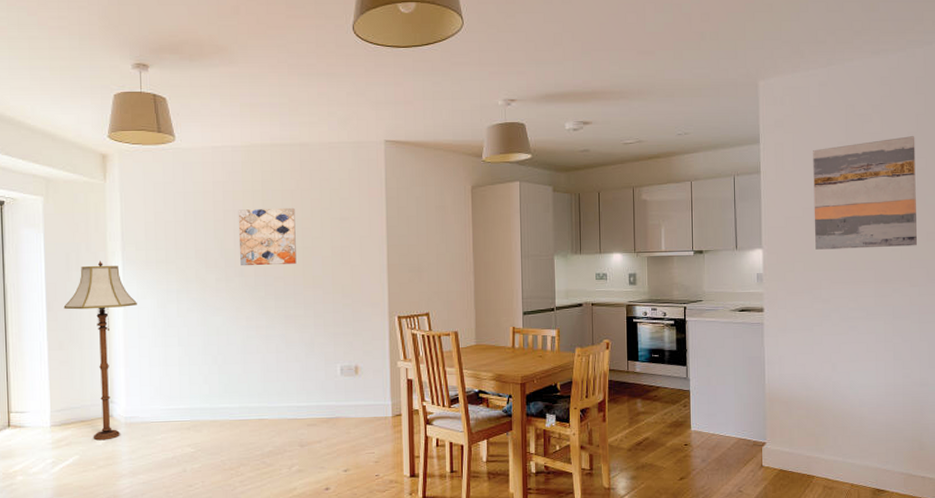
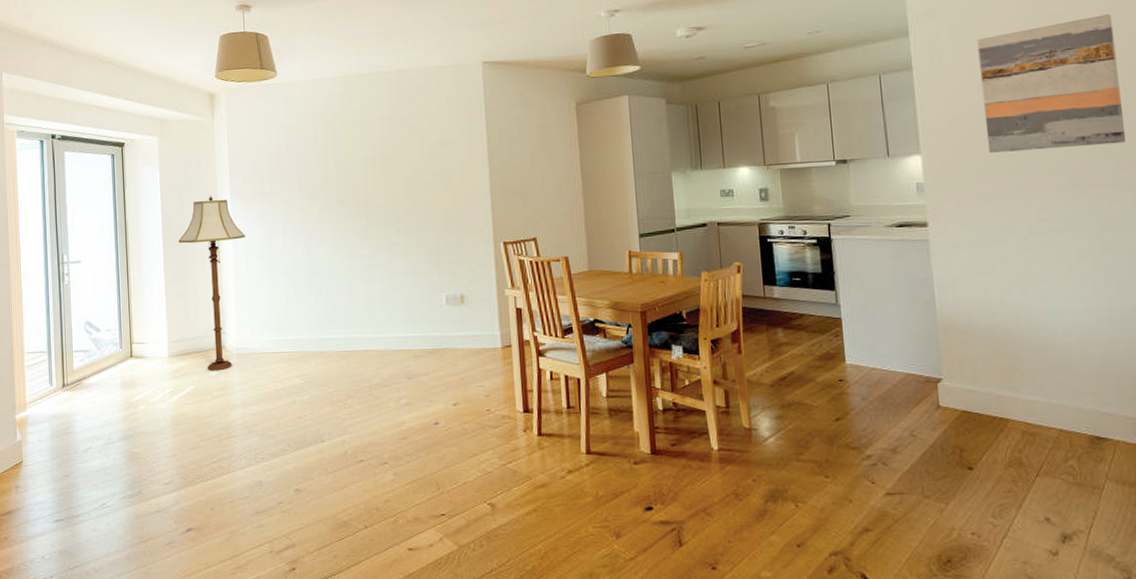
wall art: present [238,207,296,266] -> none [338,135,397,196]

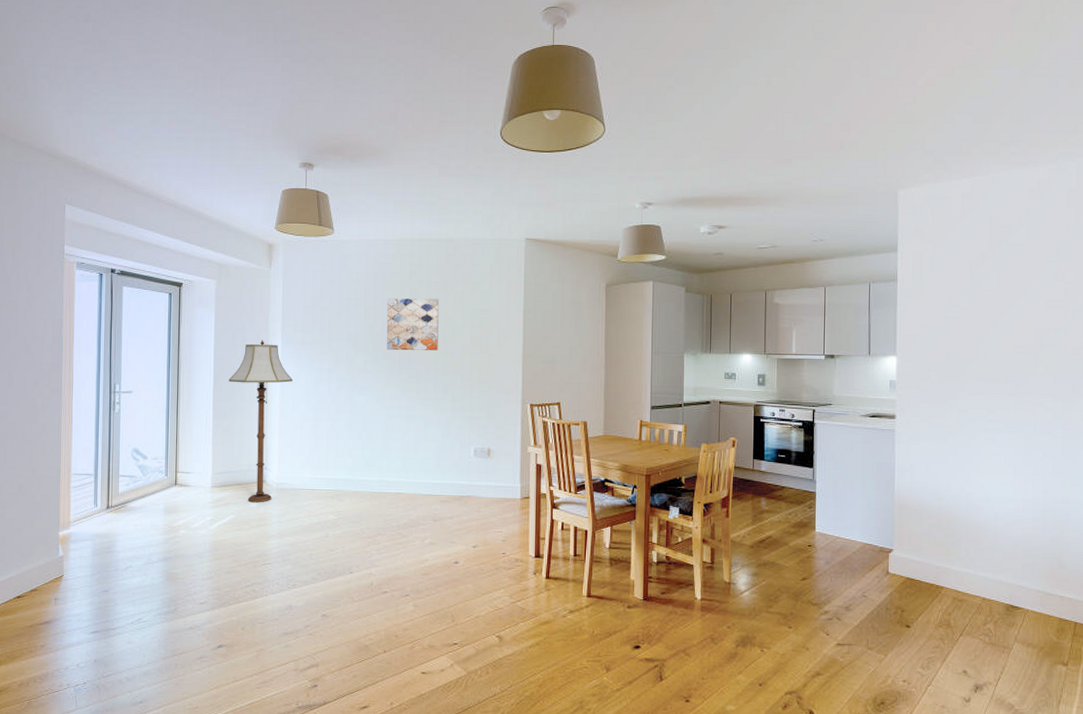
wall art: none [338,135,397,196] -> present [386,298,439,351]
wall art: present [977,14,1127,153] -> none [952,249,1064,361]

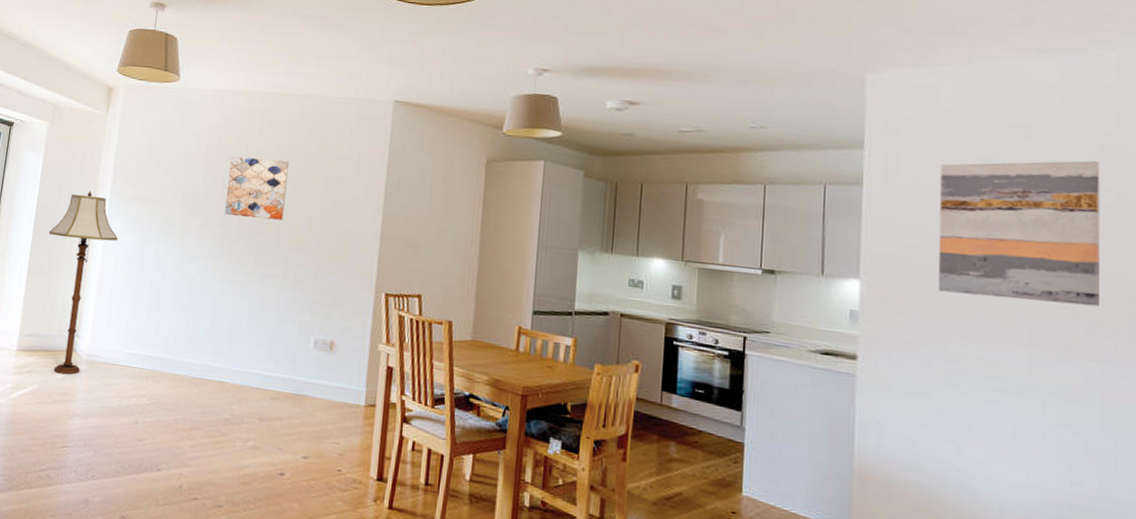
wall art: none [952,249,1064,361] -> present [938,161,1101,307]

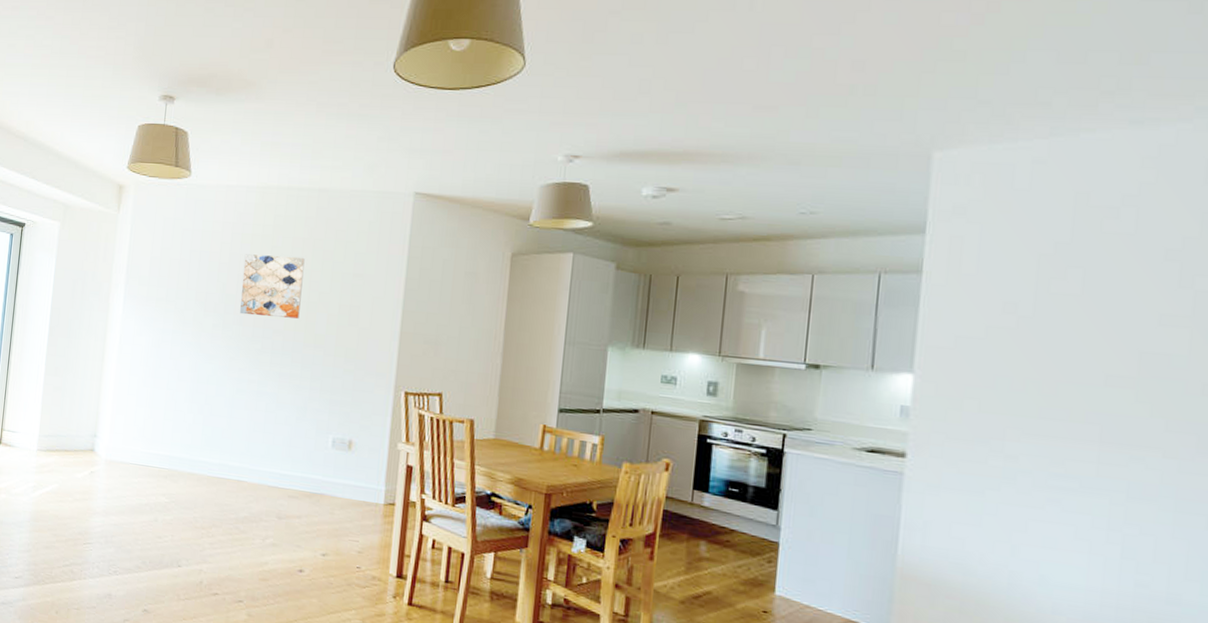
floor lamp: present [49,190,118,375] -> none [64,291,133,474]
wall art: present [938,161,1101,307] -> none [1001,242,1196,401]

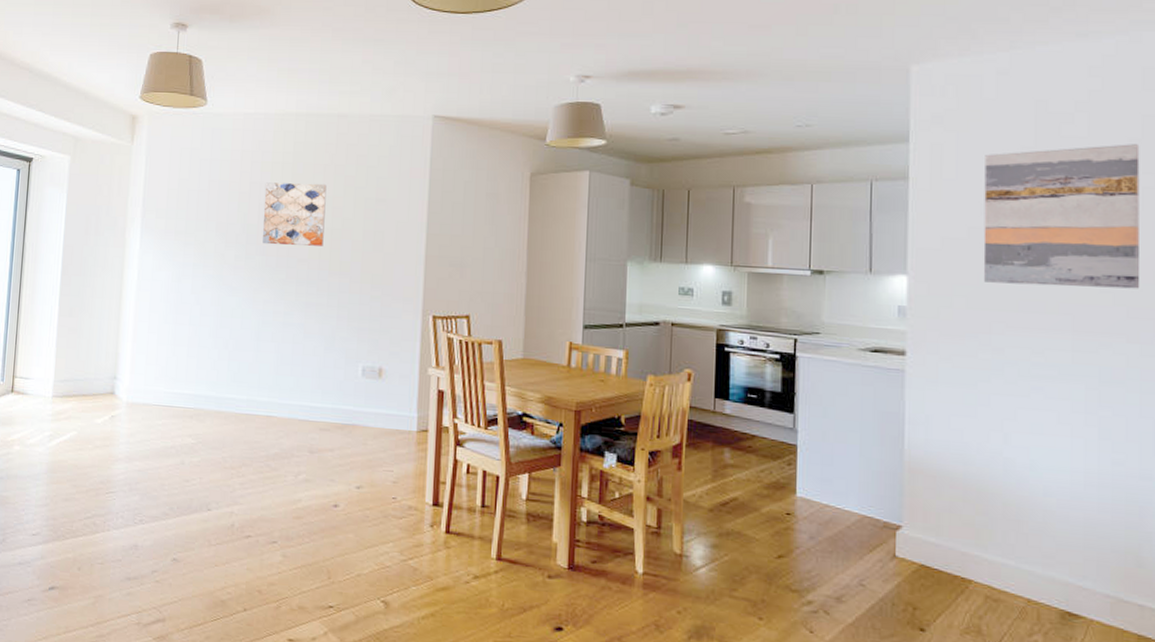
wall art: none [1001,242,1196,401] -> present [983,144,1140,289]

